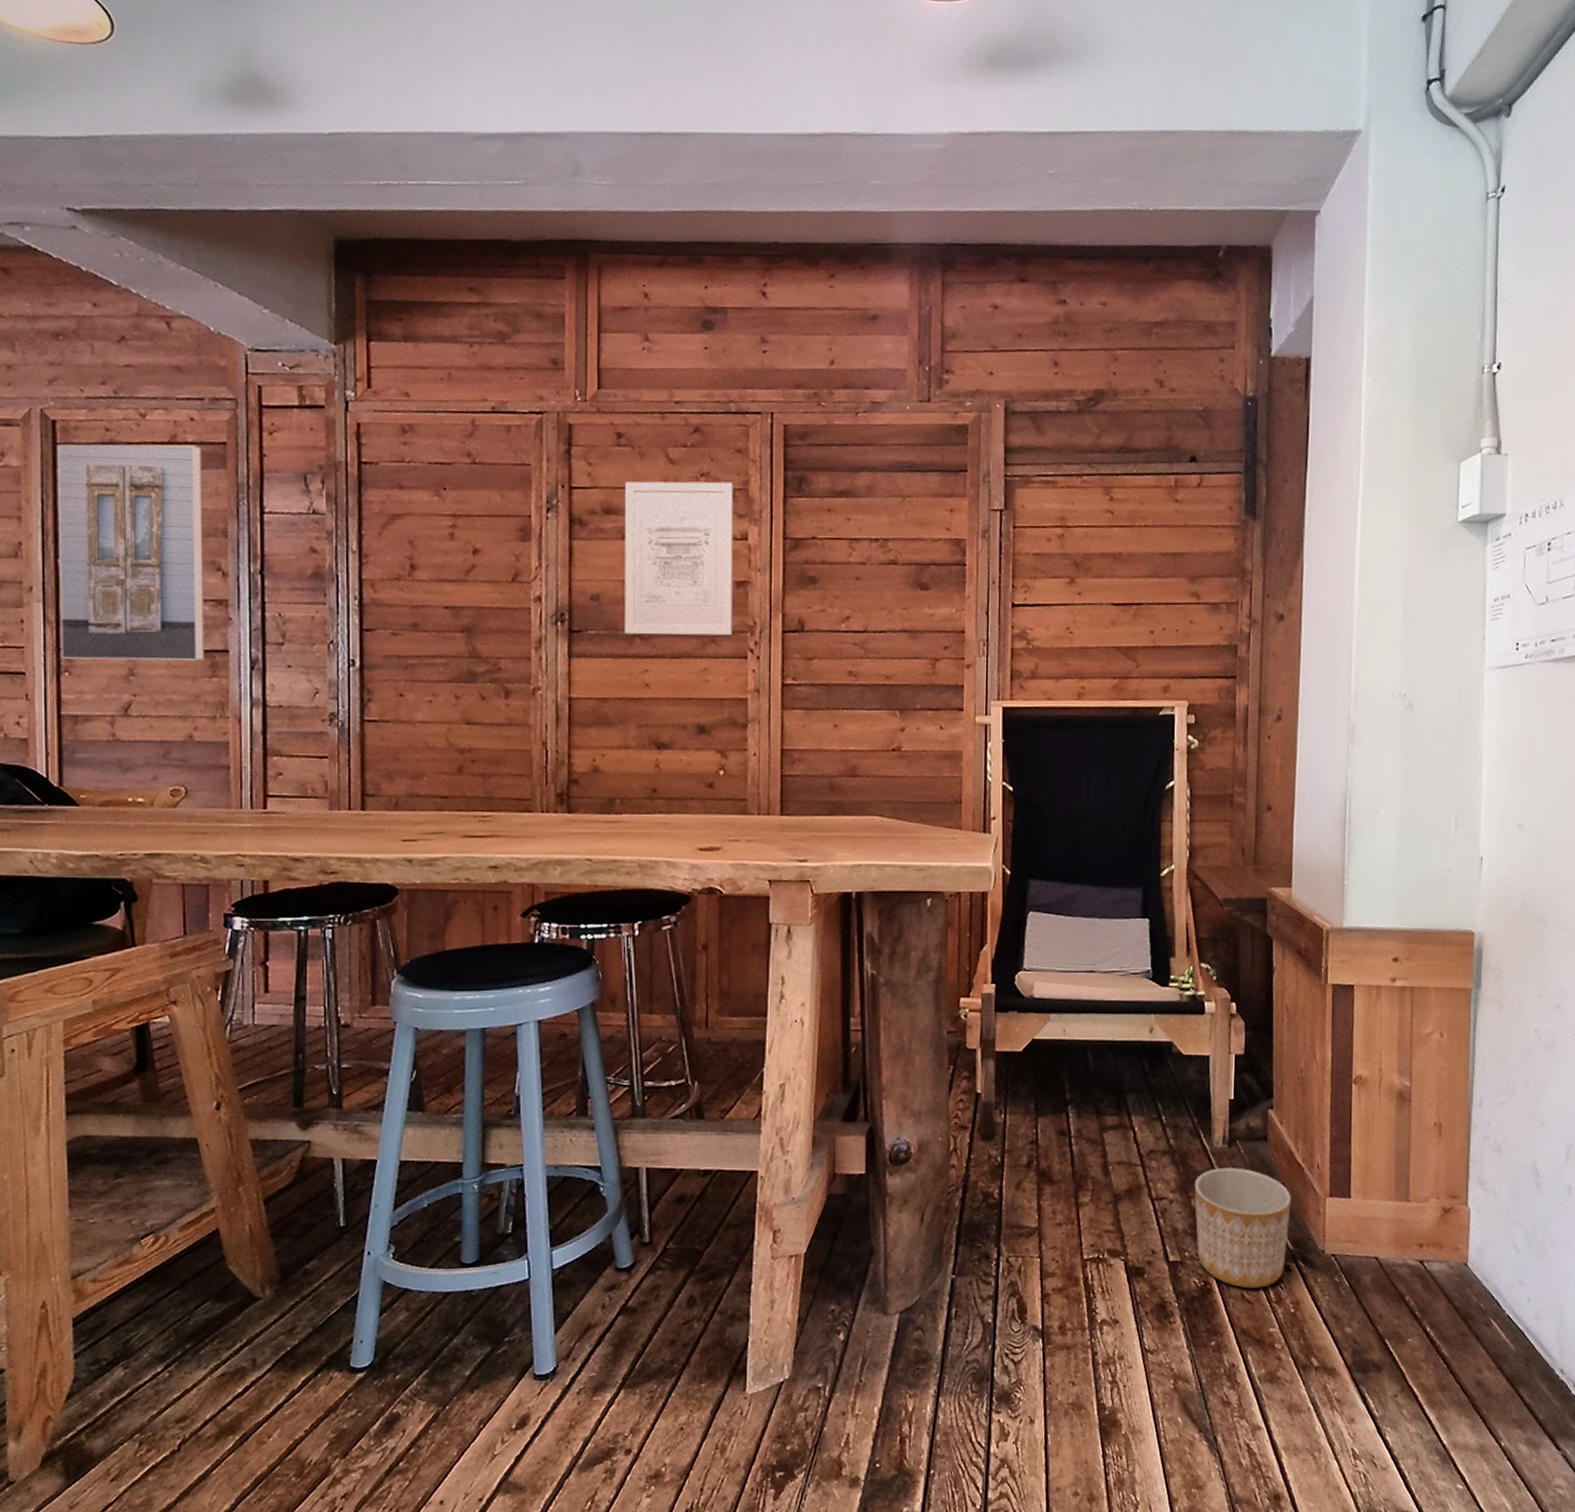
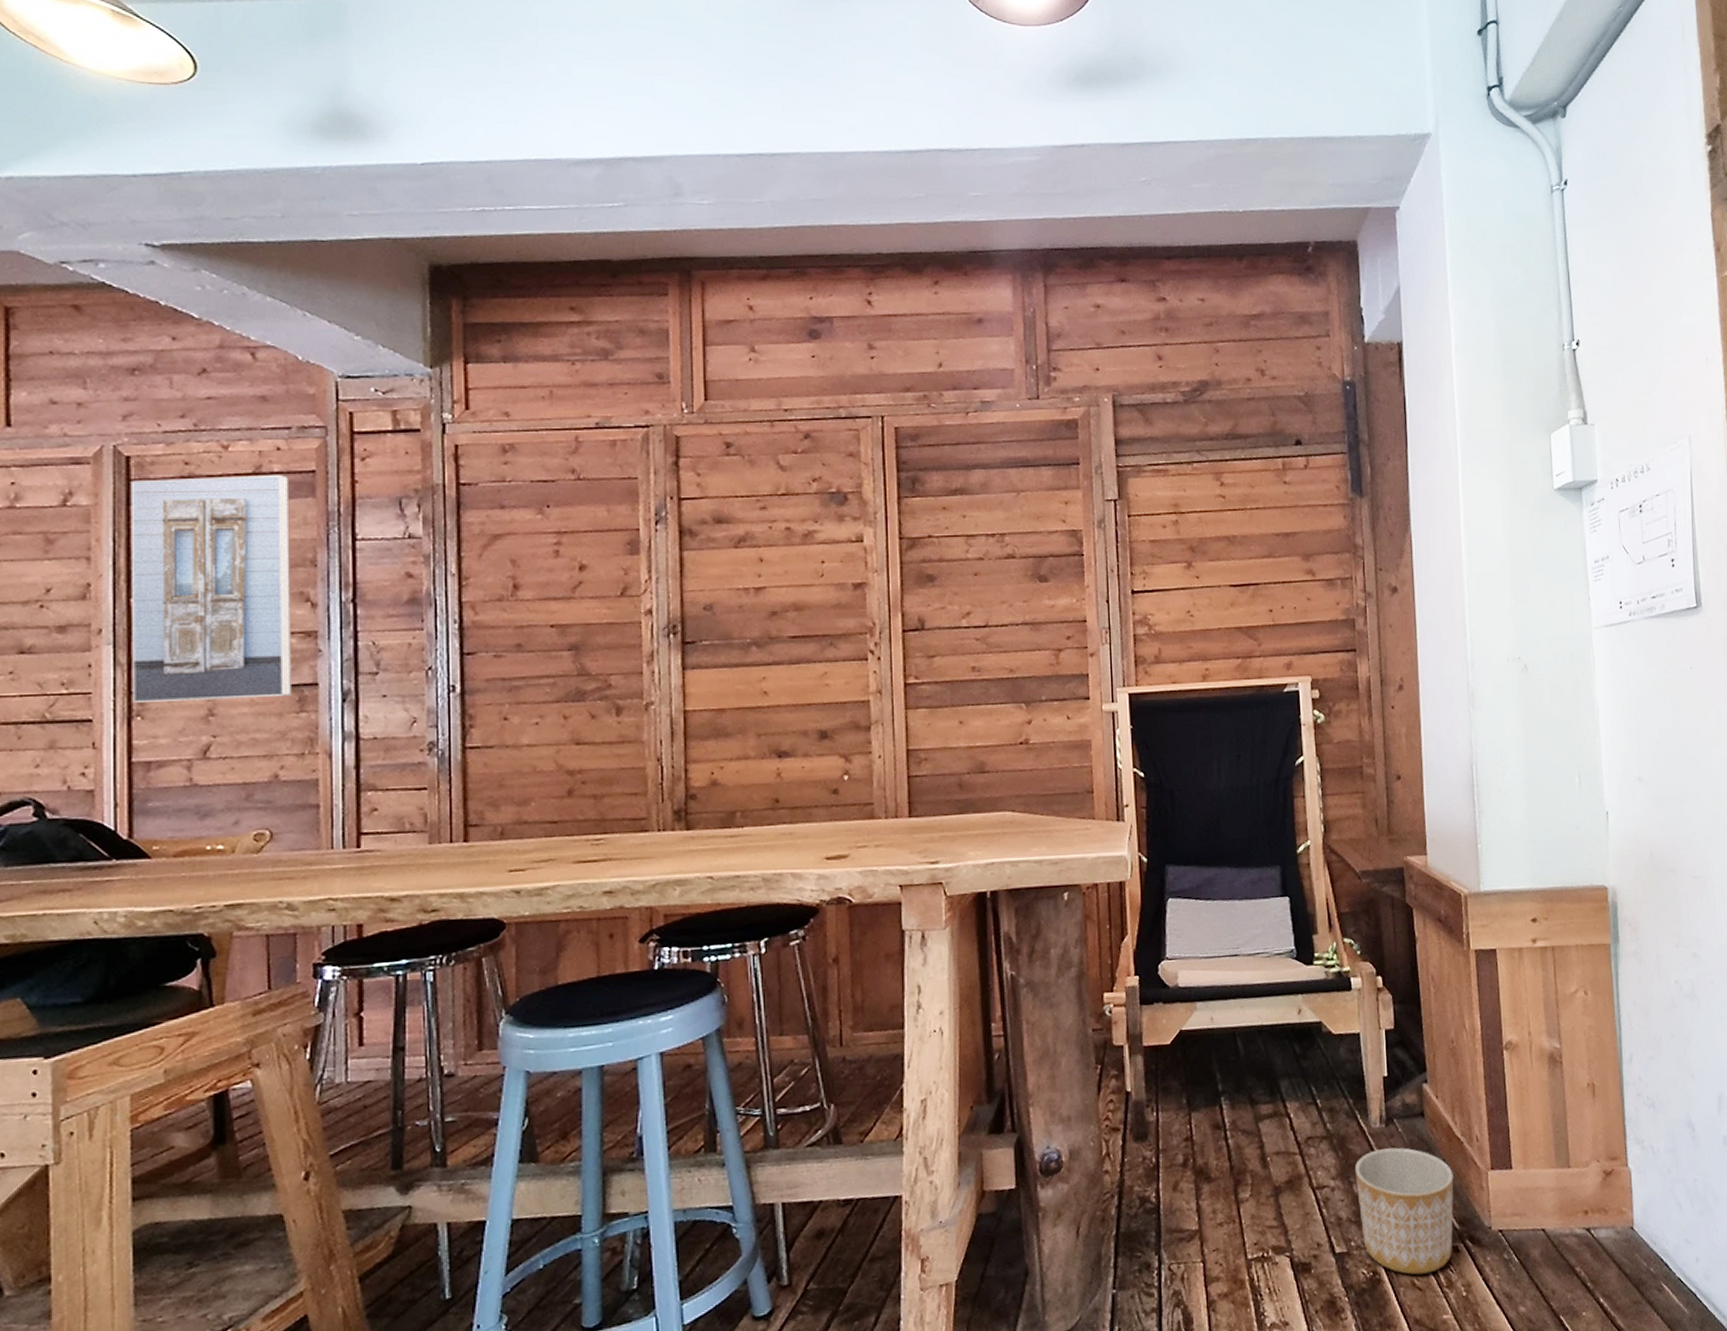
wall art: present [624,481,734,636] -> none [736,485,851,643]

